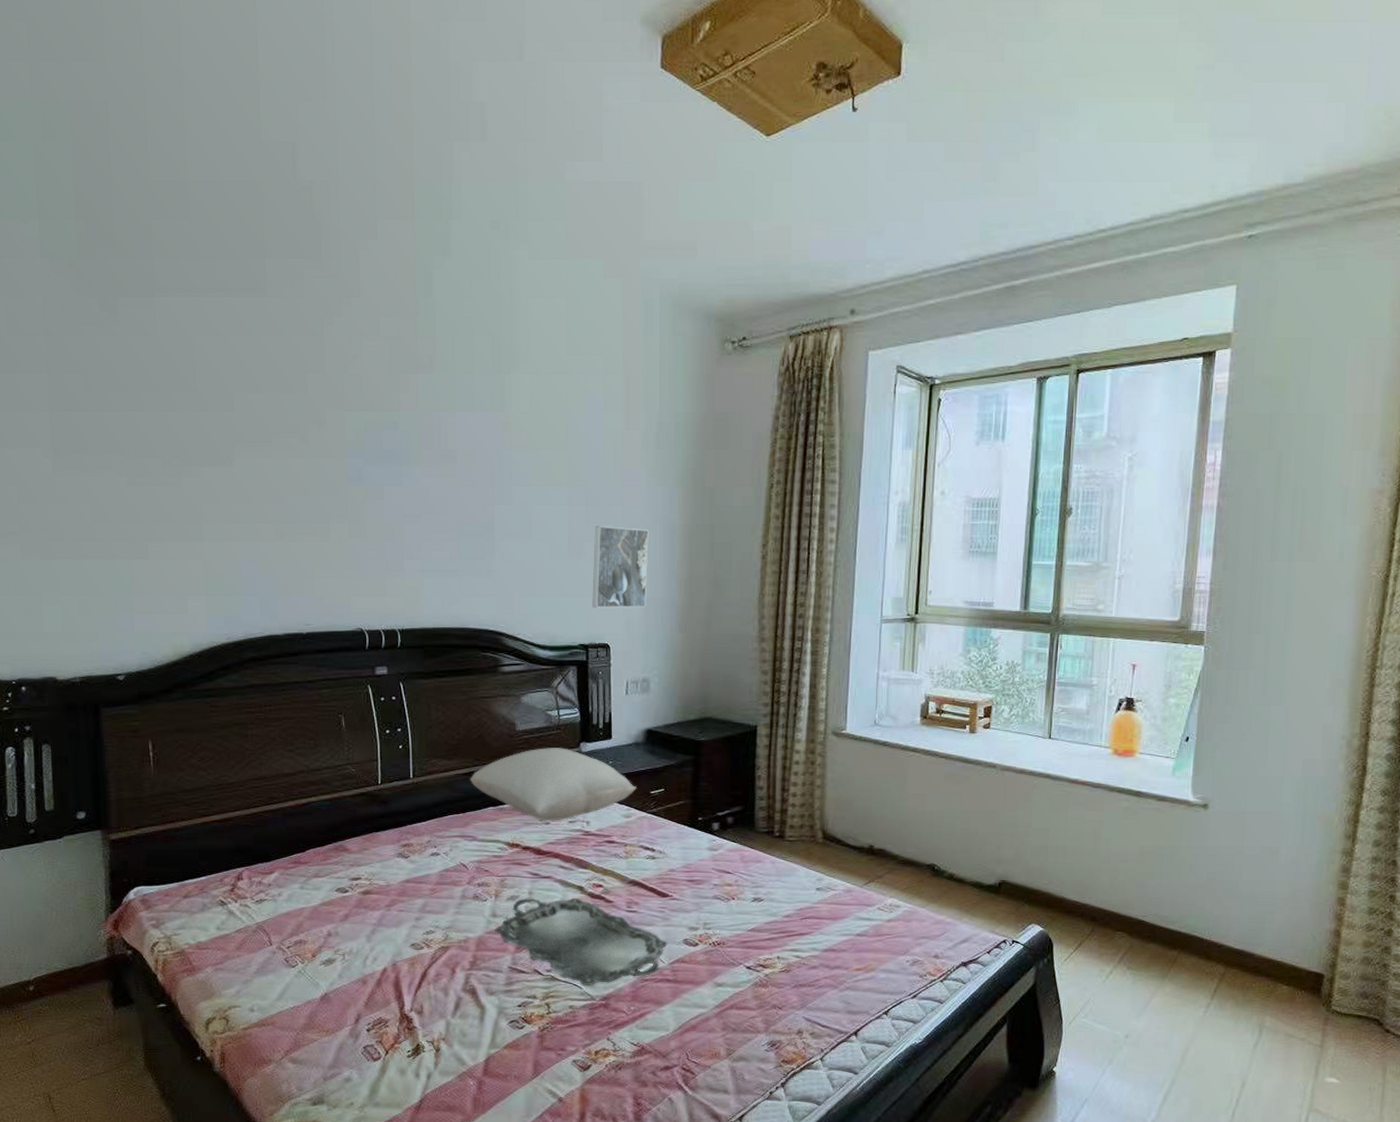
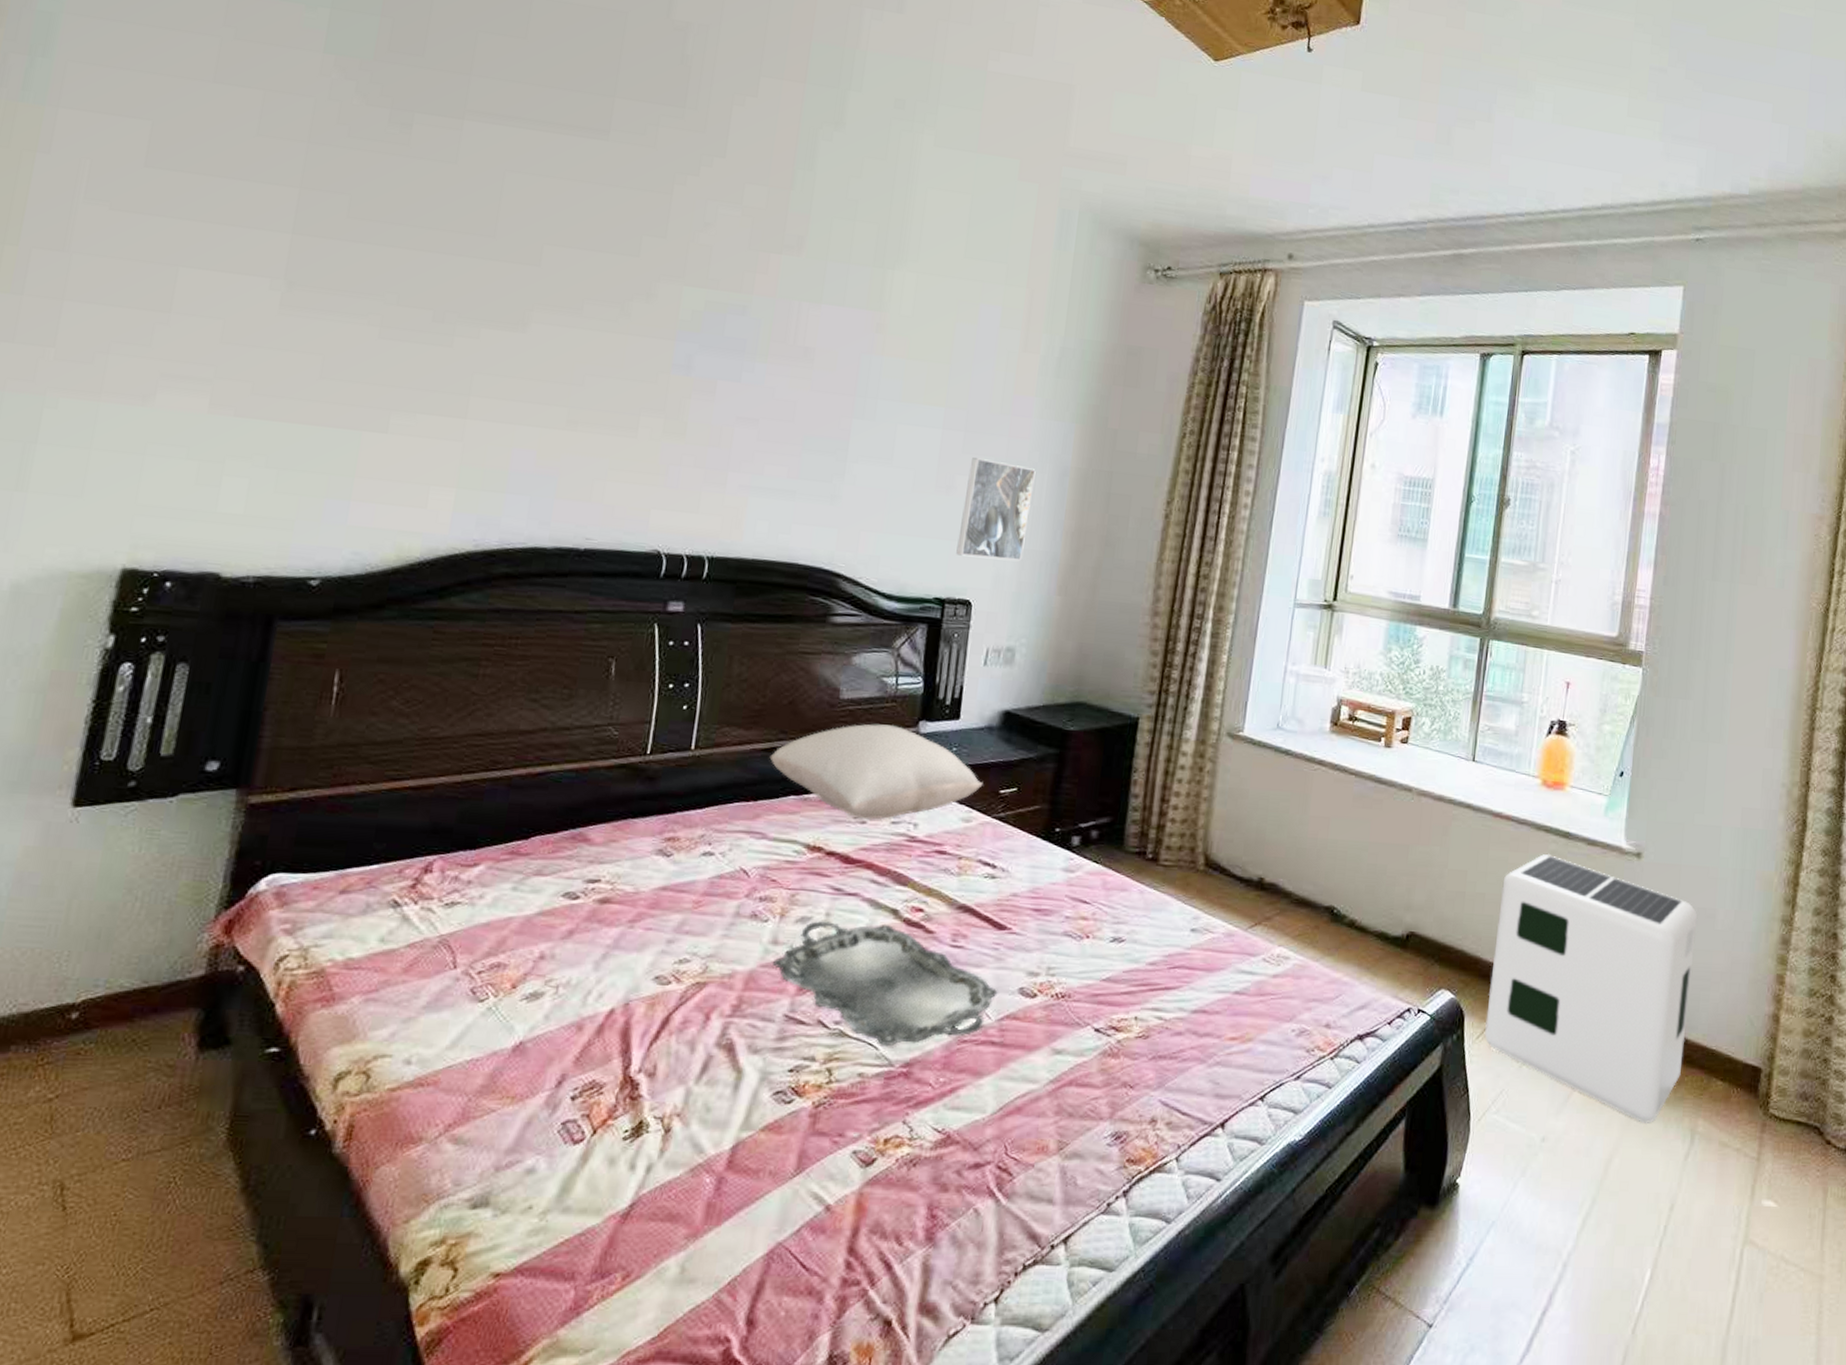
air purifier: none [1070,810,1262,1021] -> present [1484,853,1698,1123]

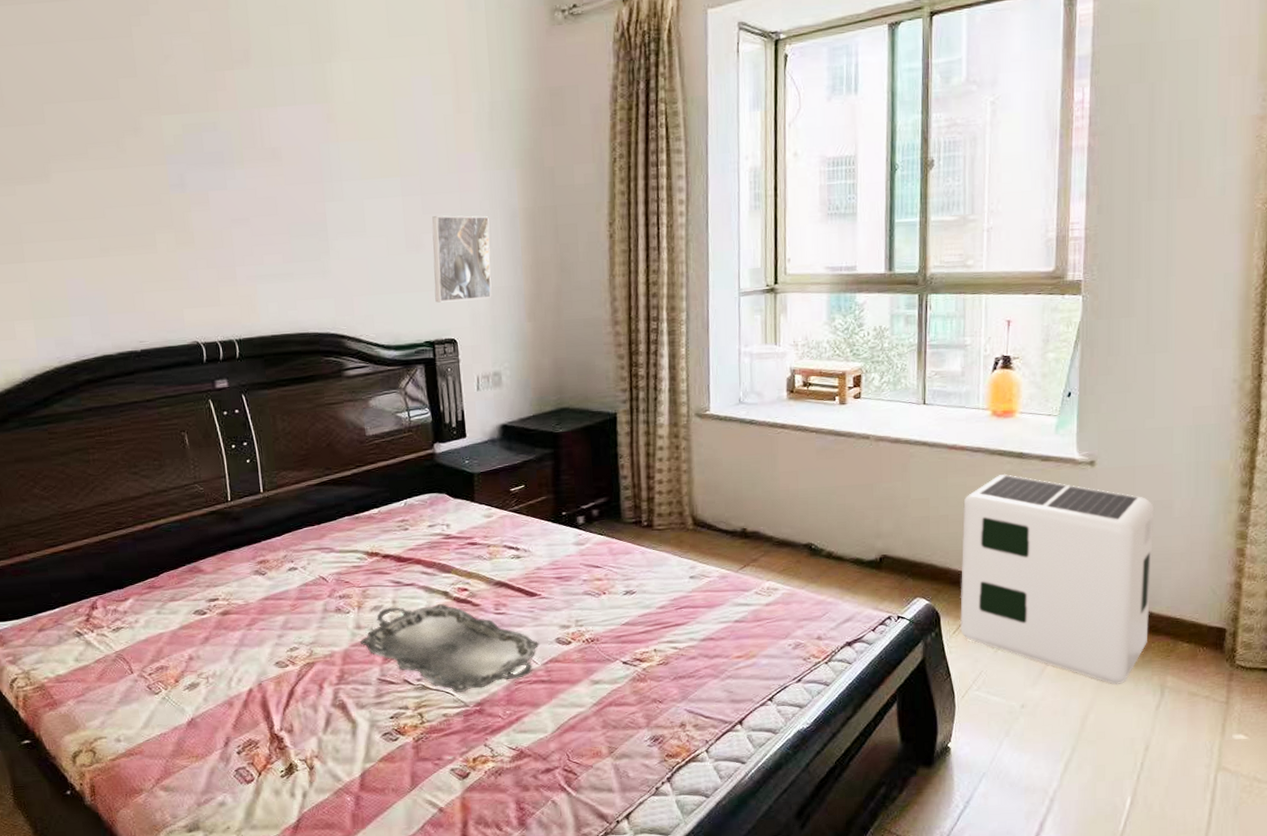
pillow: present [769,723,983,820] -> none [322,450,496,527]

